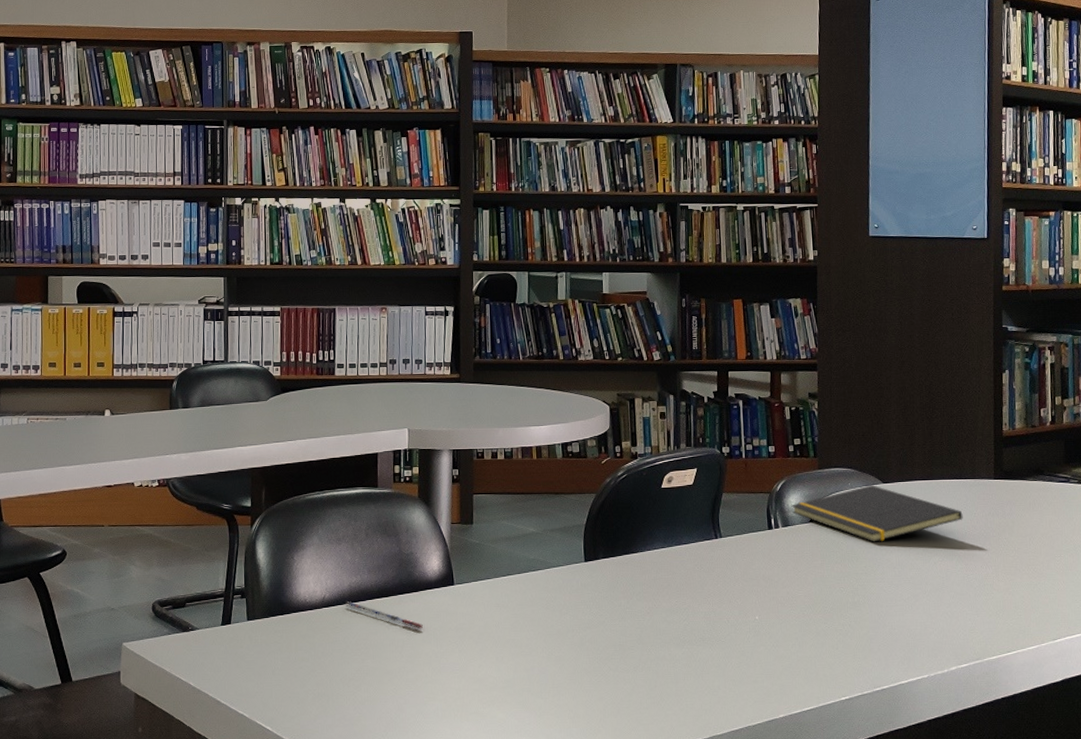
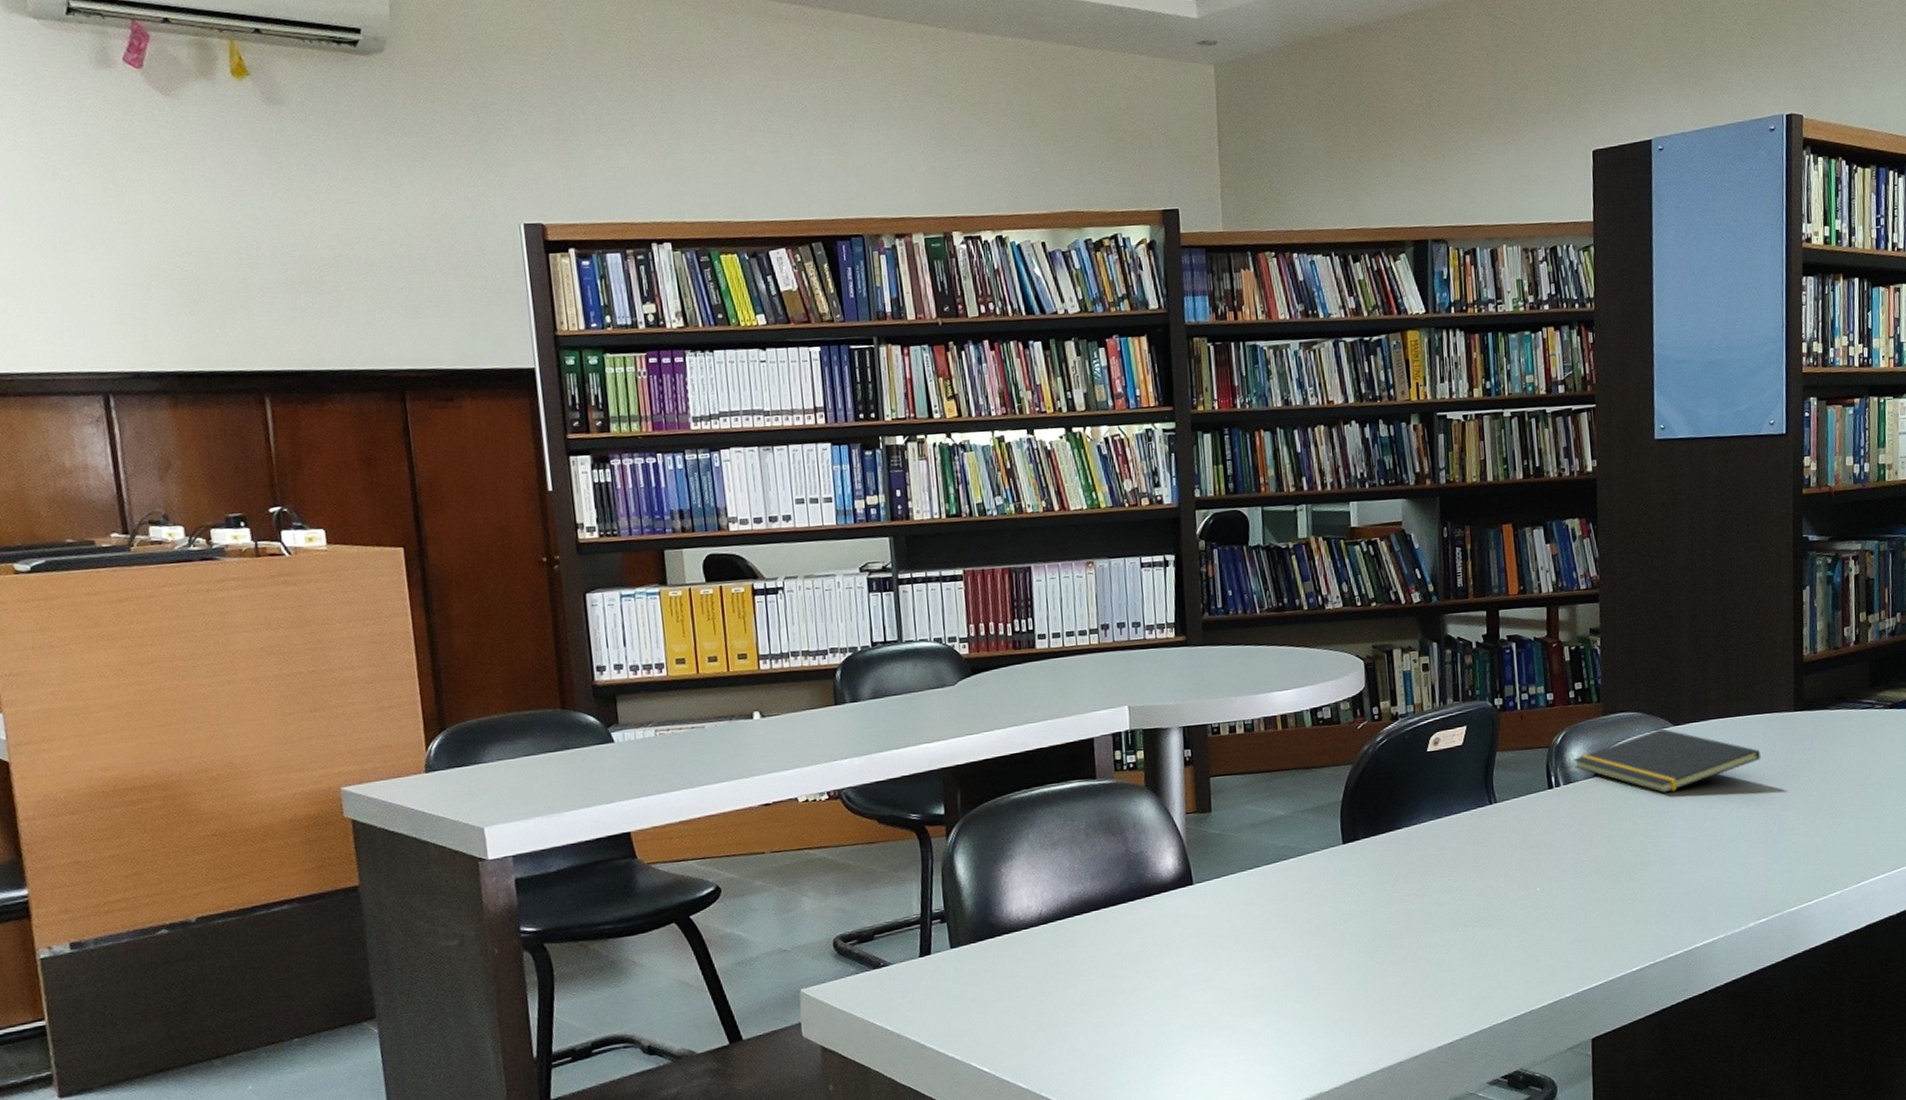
pen: present [345,601,423,629] -> none [1066,915,1160,939]

